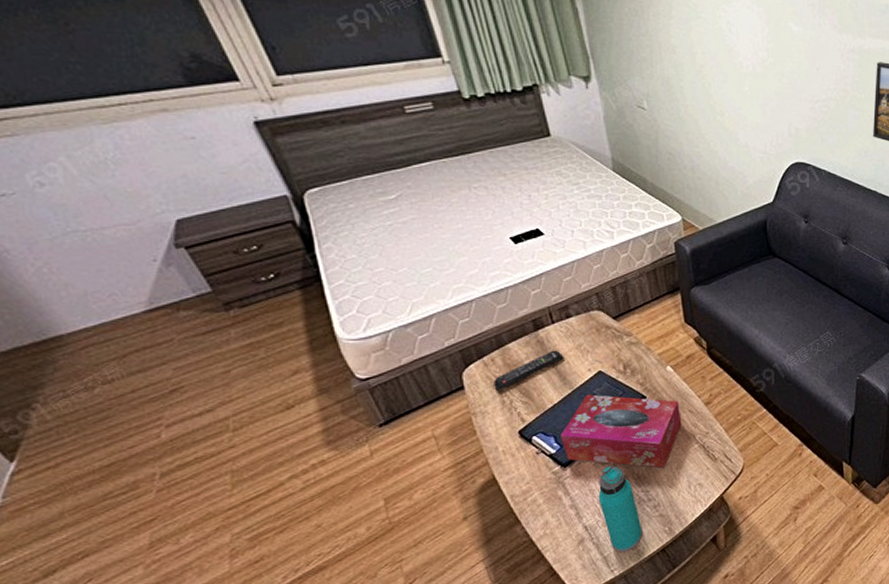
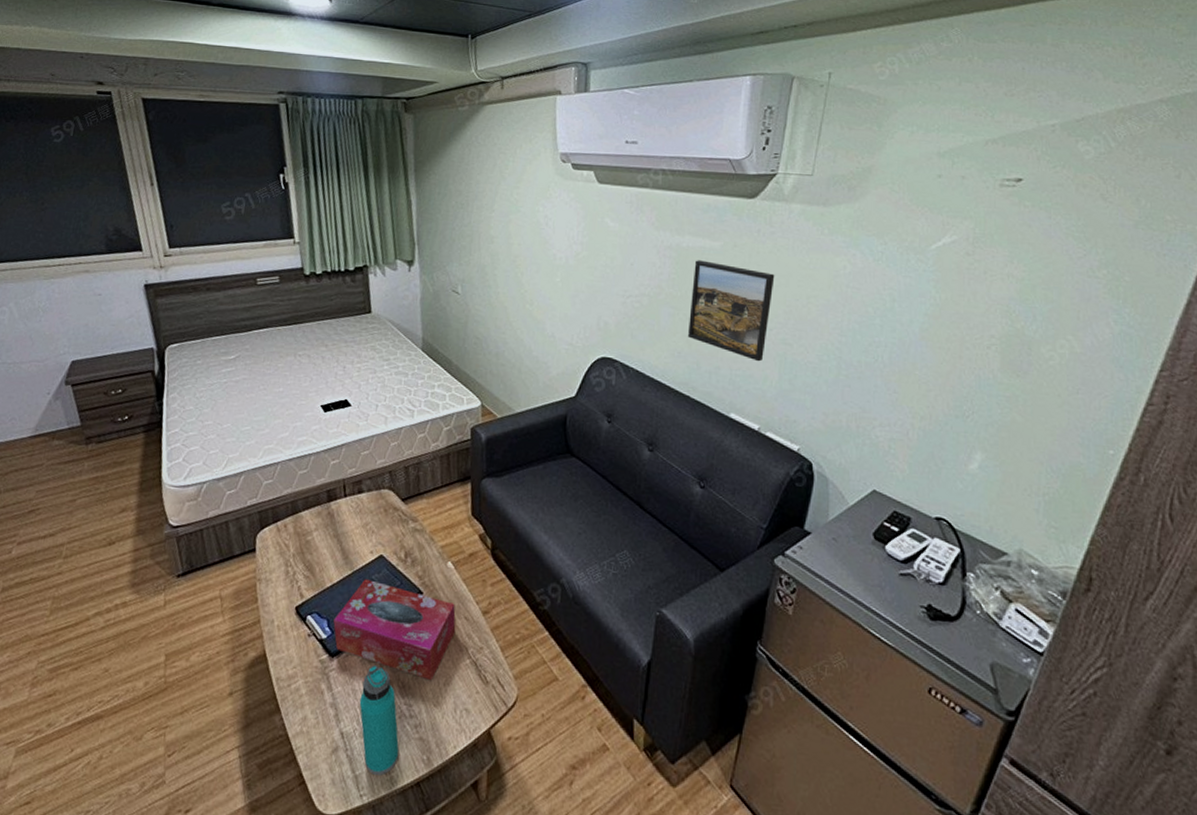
remote control: present [493,350,564,391] -> none [281,525,350,559]

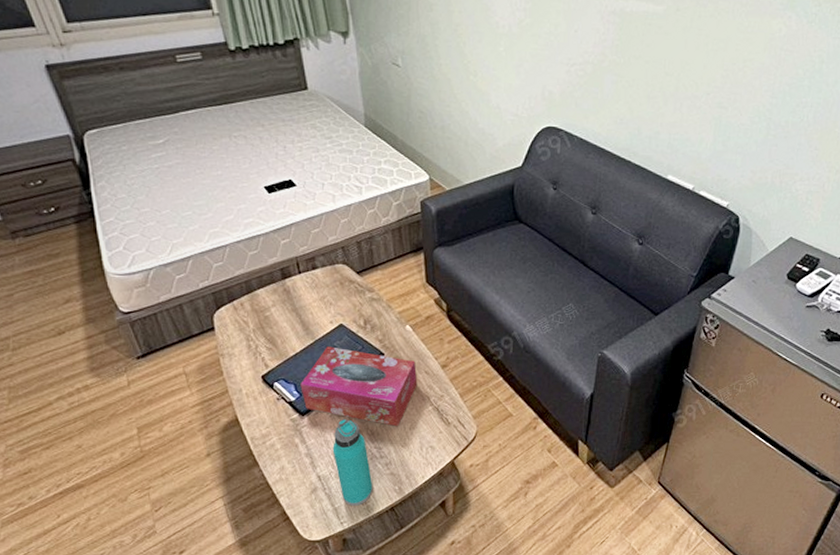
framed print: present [688,260,775,362] -> none [630,25,714,126]

